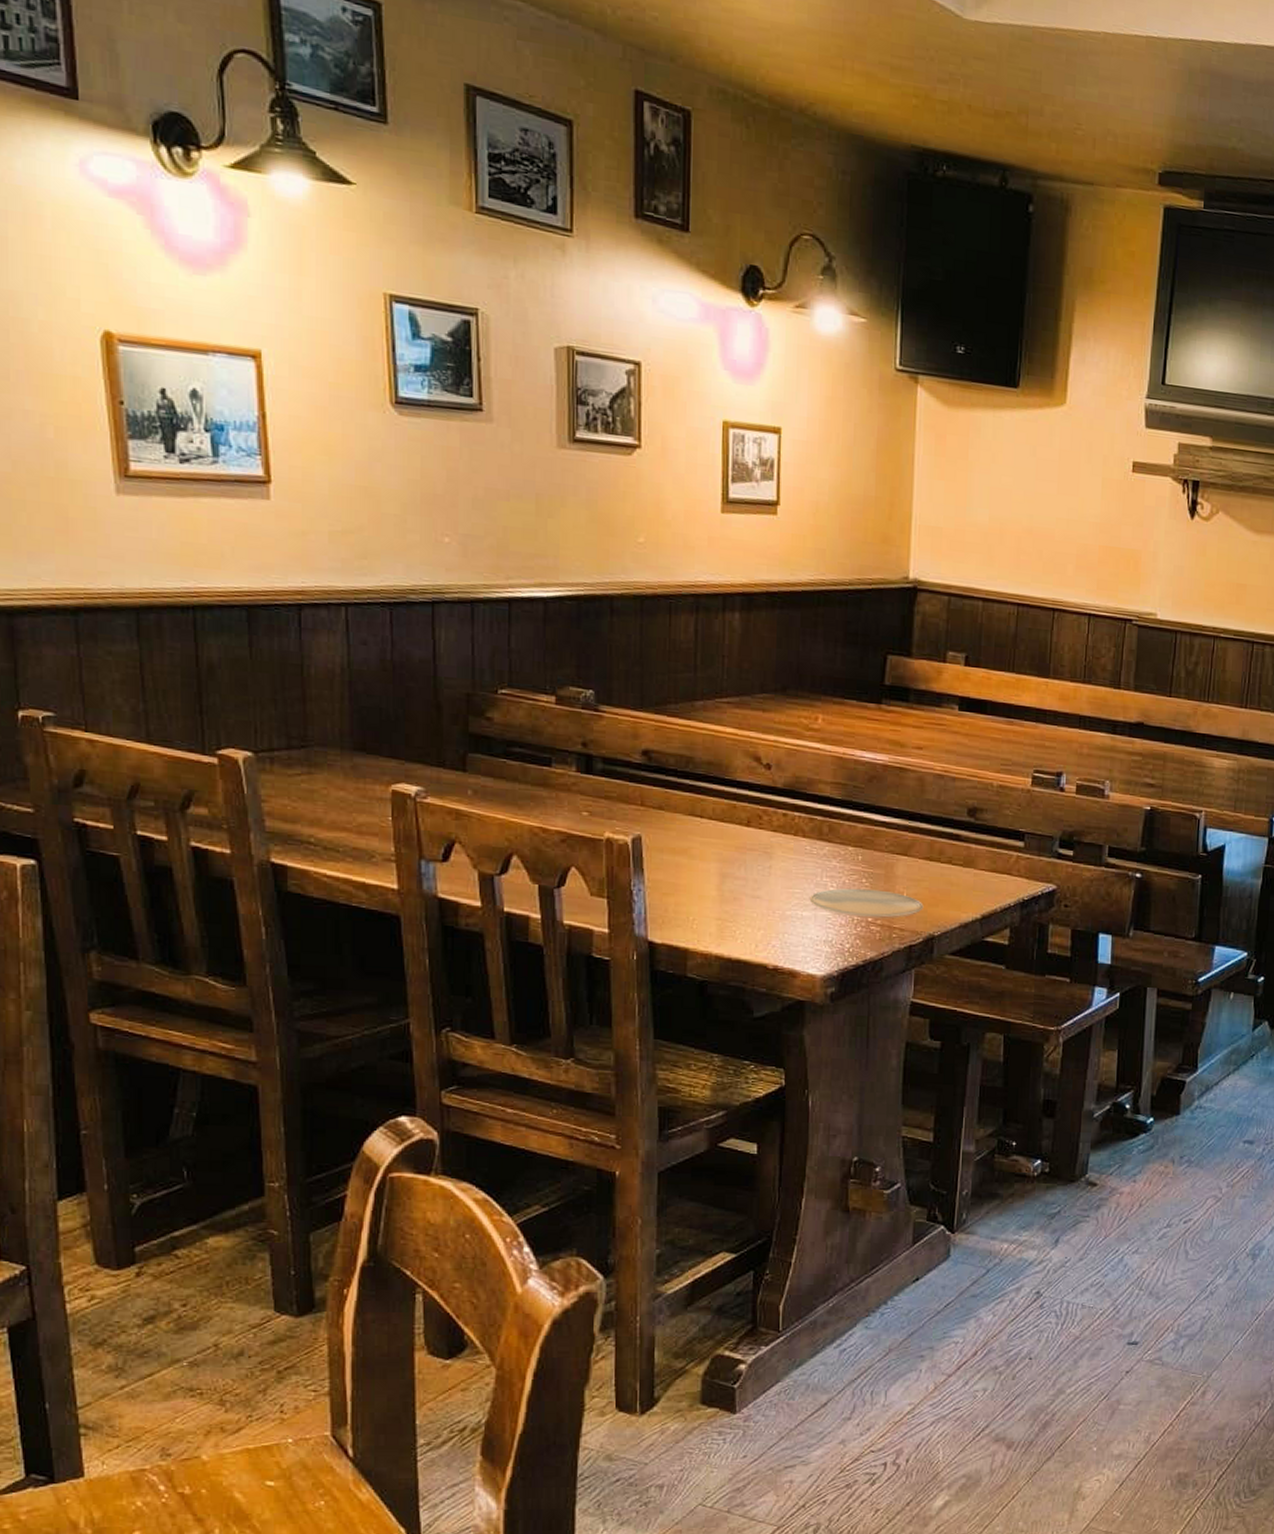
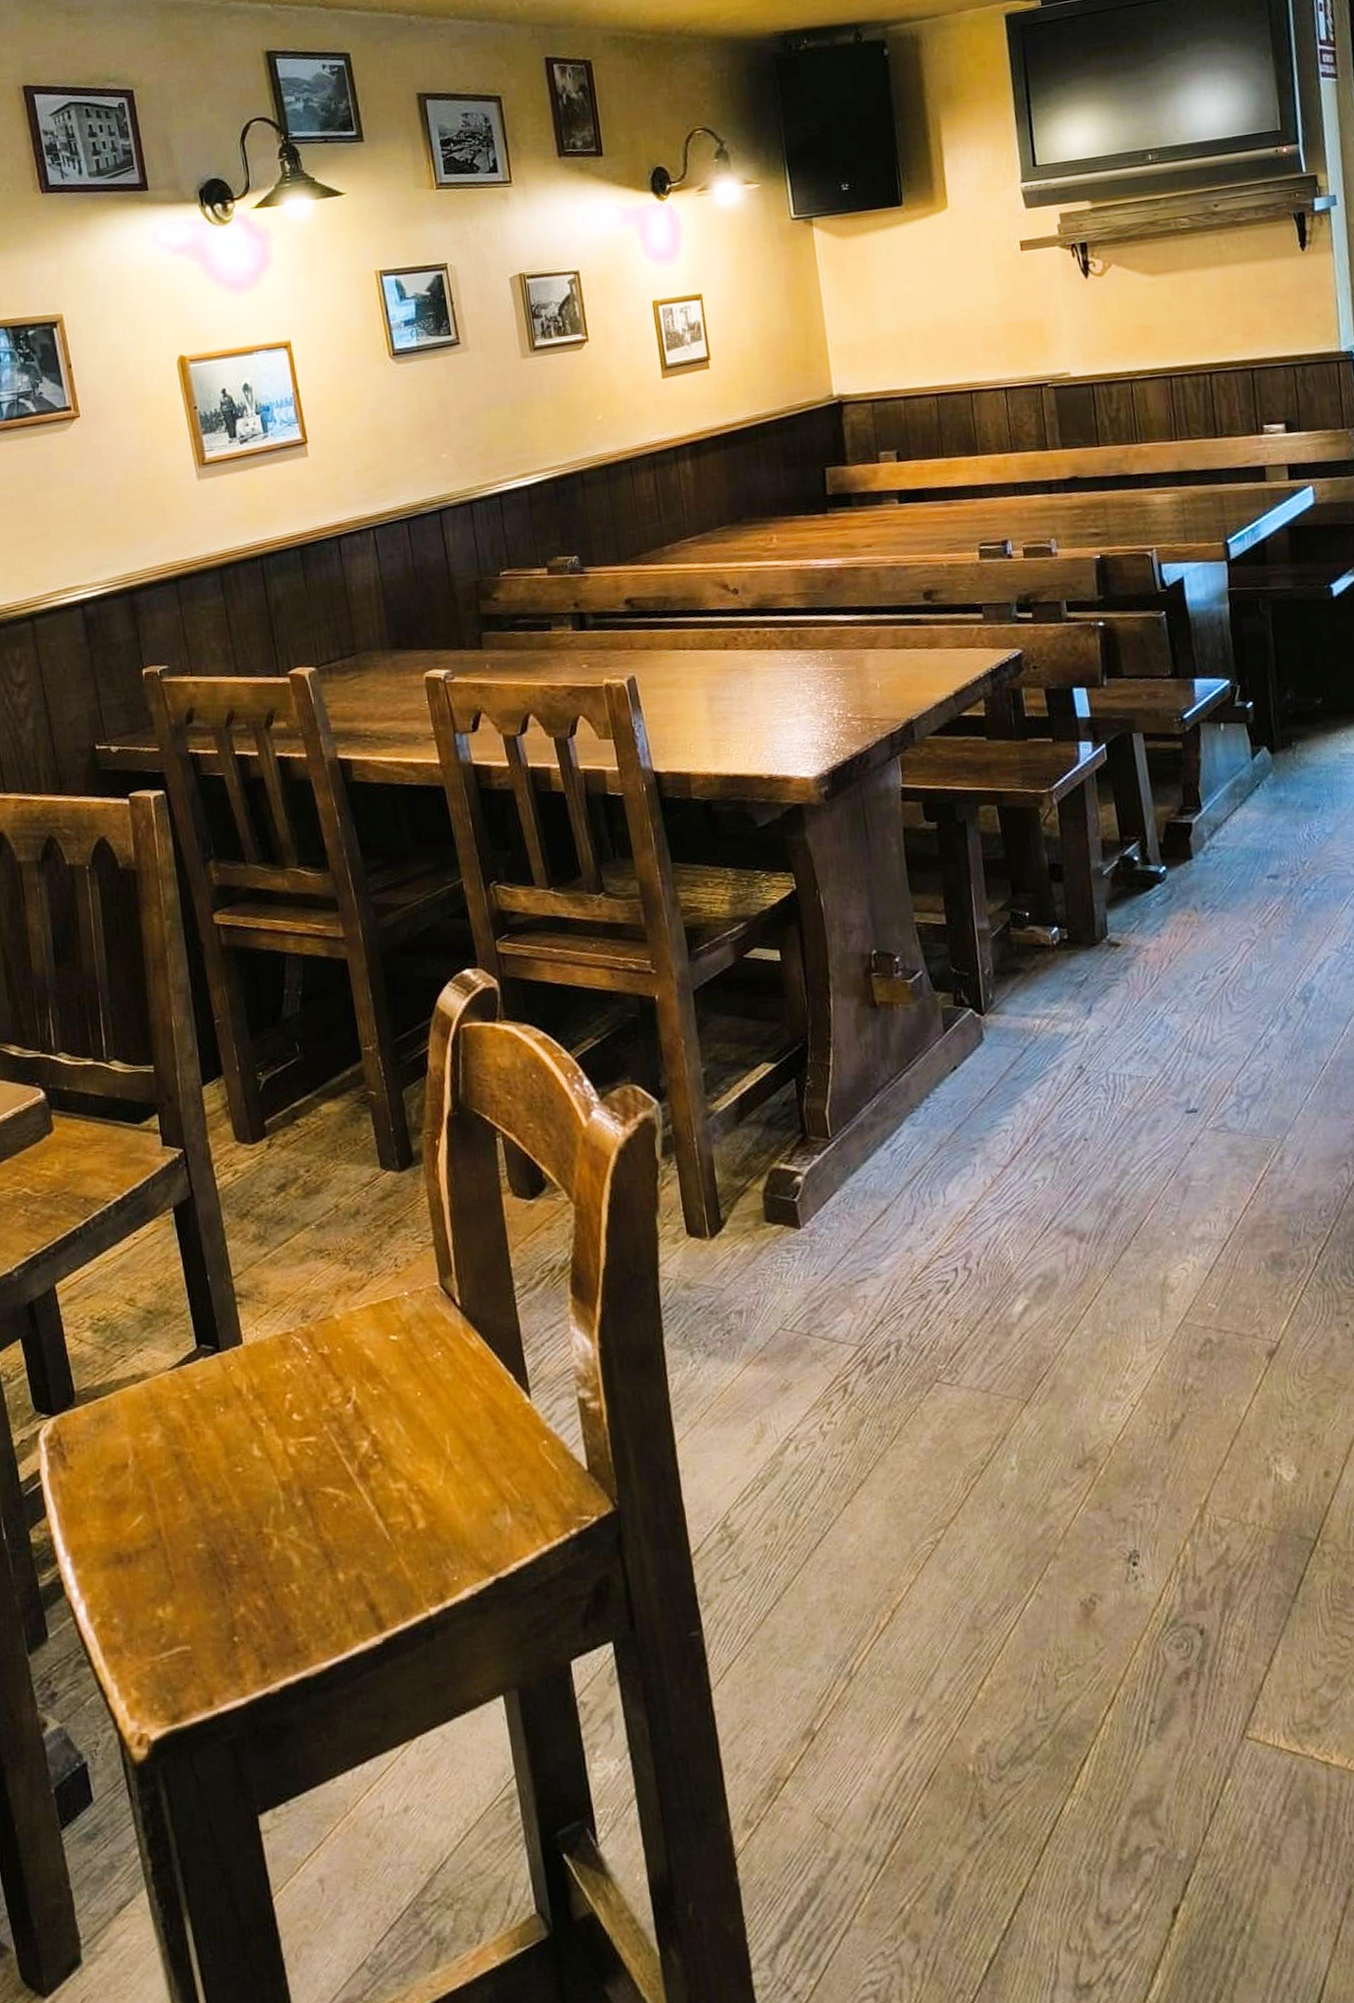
plate: present [809,888,924,920] -> none [790,685,898,717]

